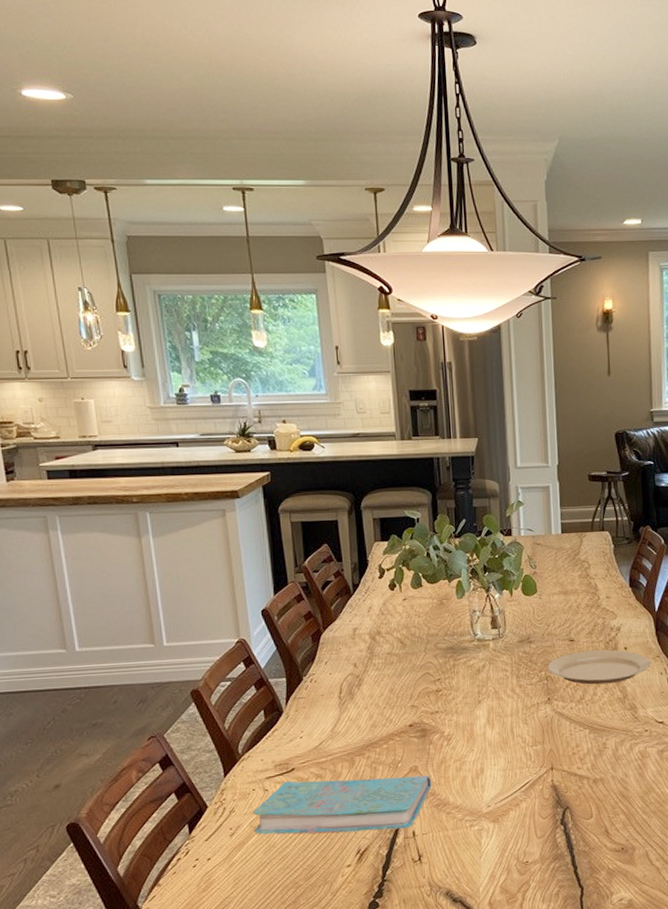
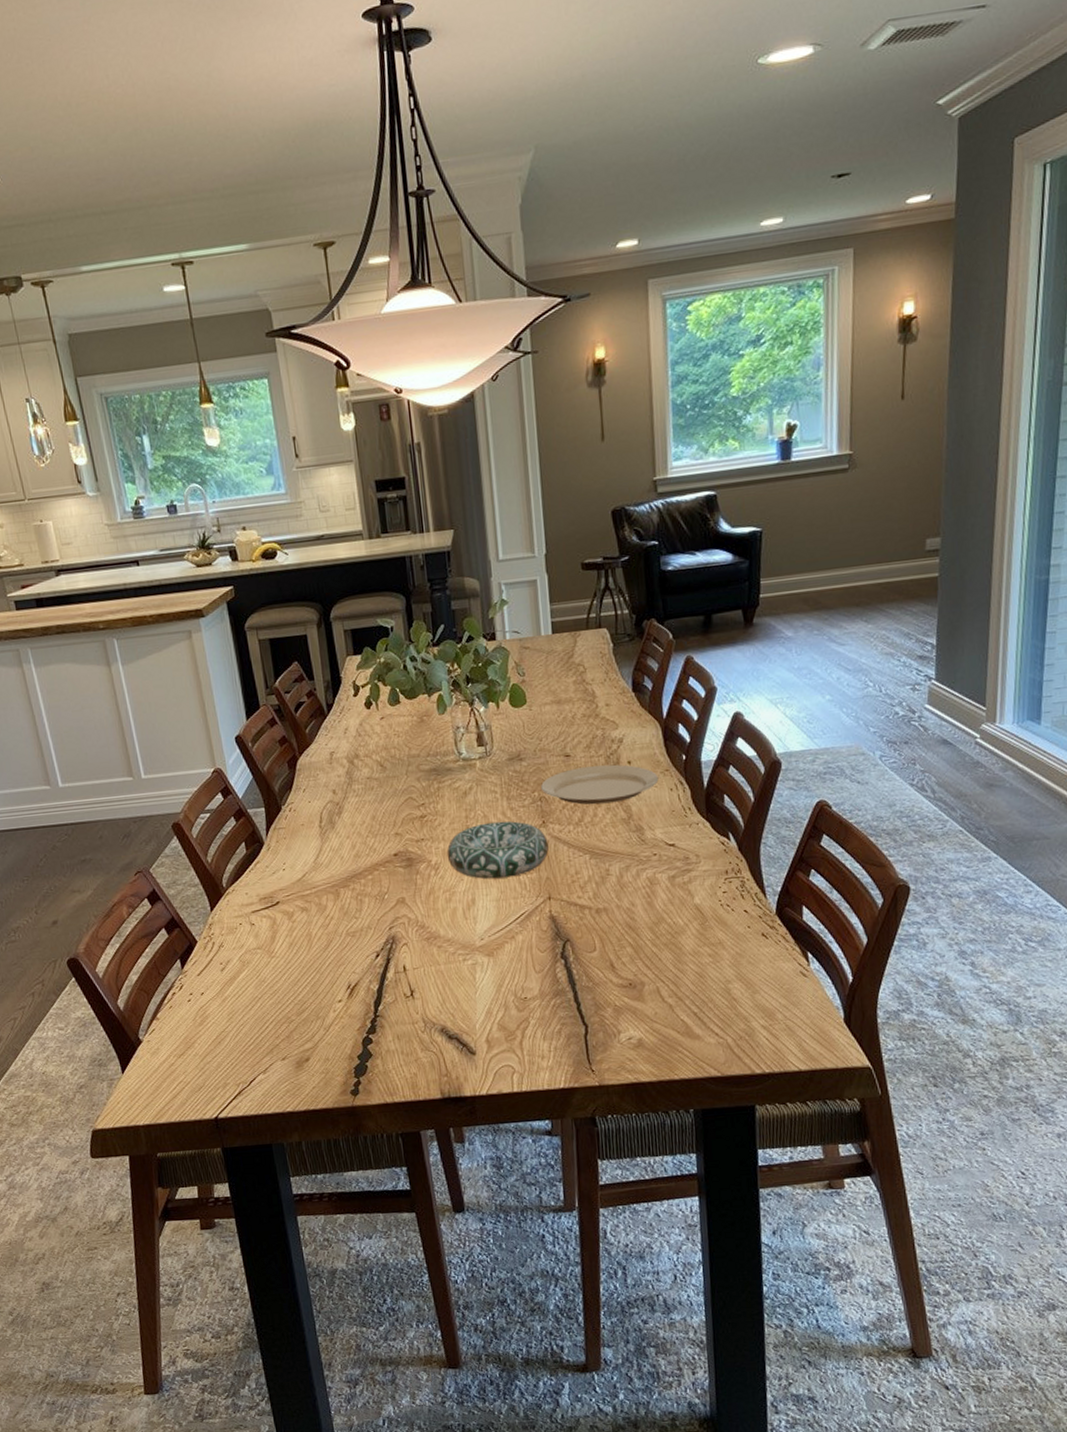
cover: present [253,775,432,835] -> none [241,906,421,970]
decorative bowl: none [459,697,553,750] -> present [446,821,549,879]

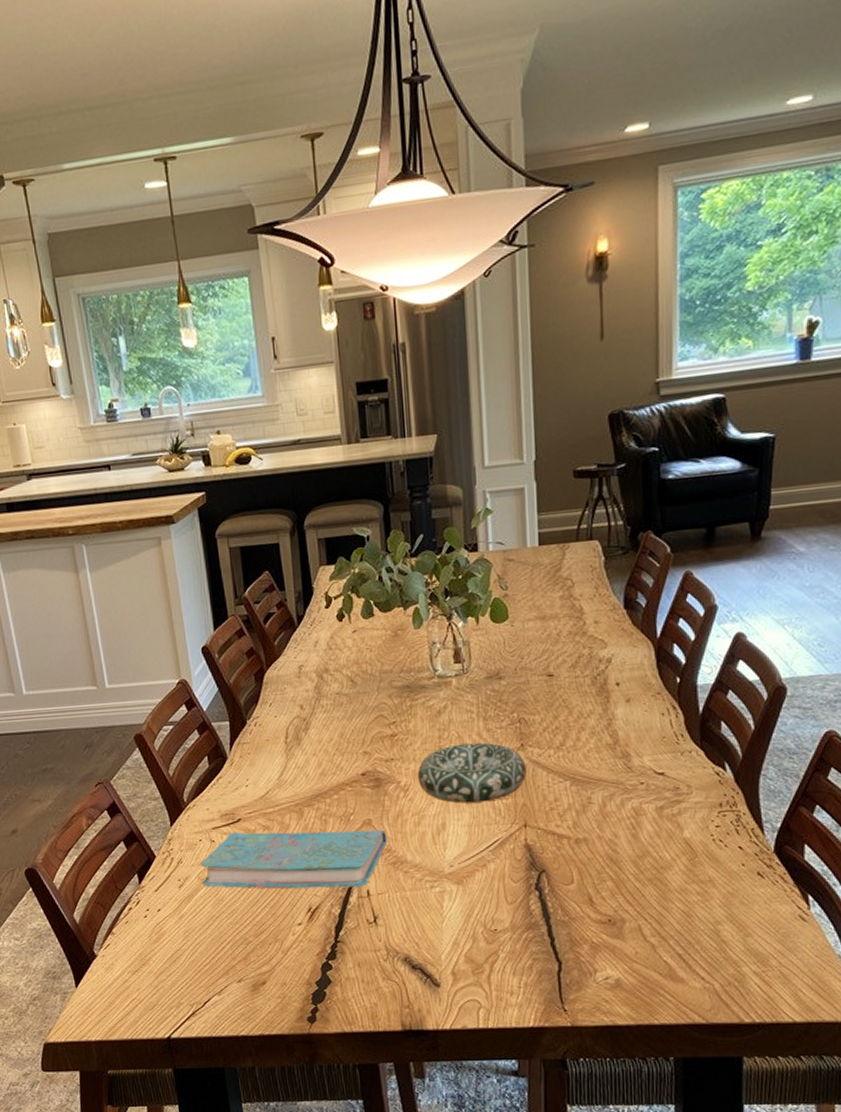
cover: none [241,906,421,970] -> present [200,829,388,889]
plate: present [541,764,659,805] -> none [521,686,649,728]

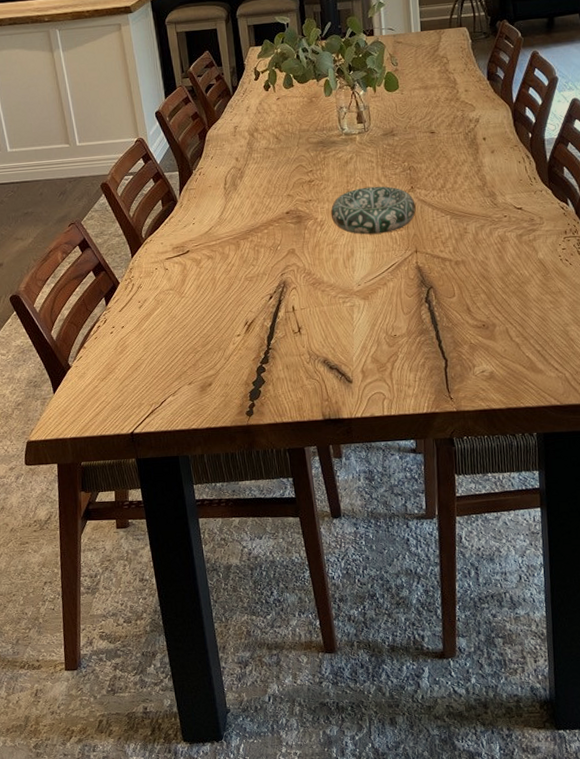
cover: present [200,829,388,889] -> none [156,257,308,308]

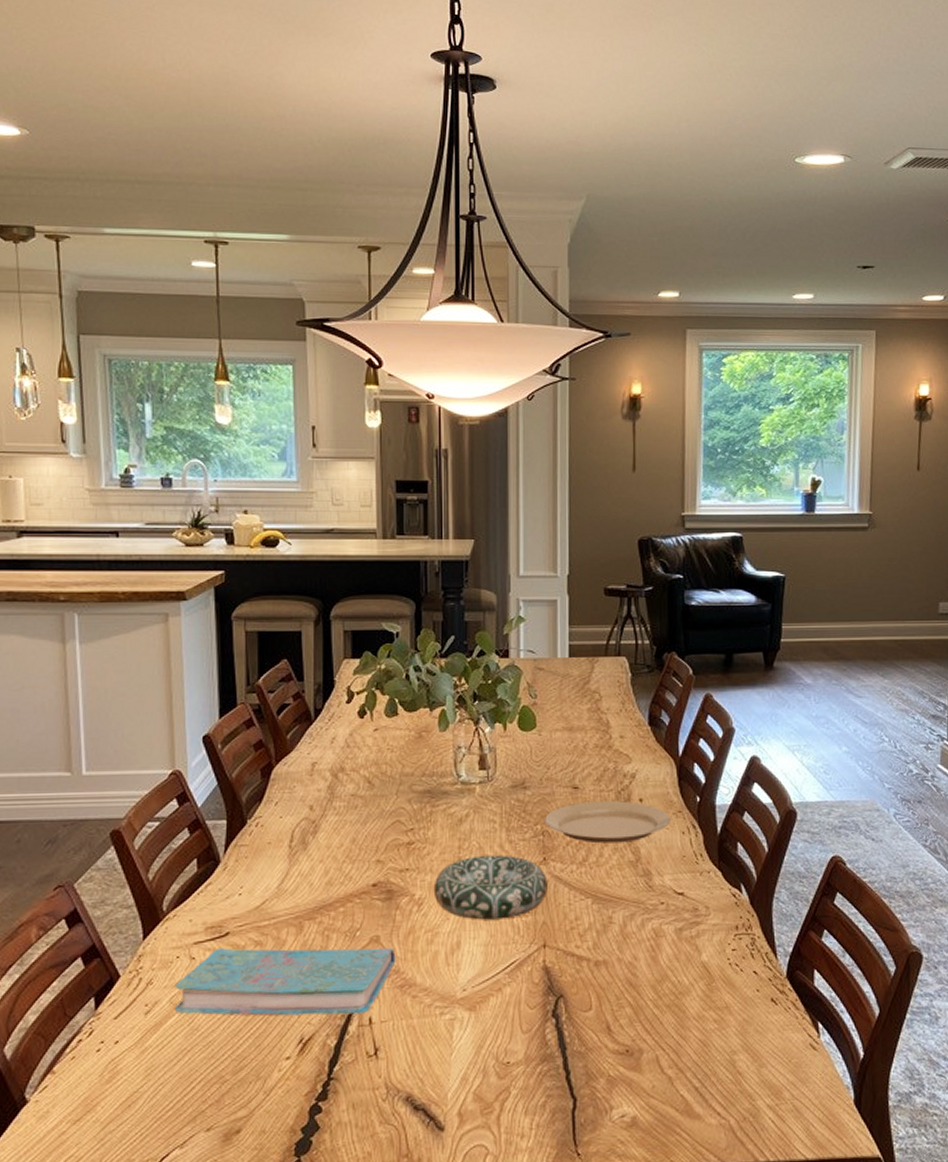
cover: none [156,257,308,308] -> present [174,947,396,1016]
plate: none [410,140,509,174] -> present [545,801,671,844]

